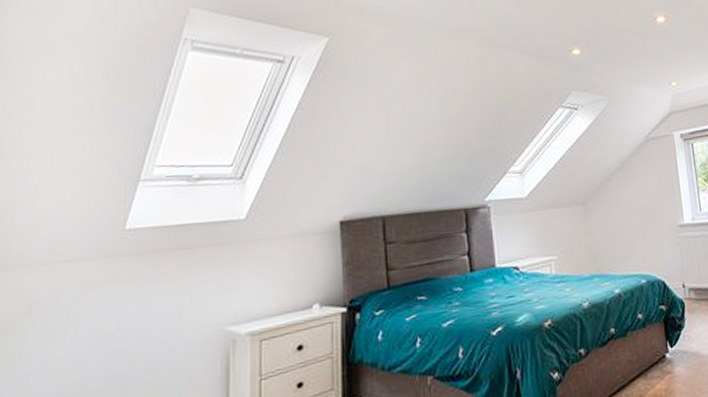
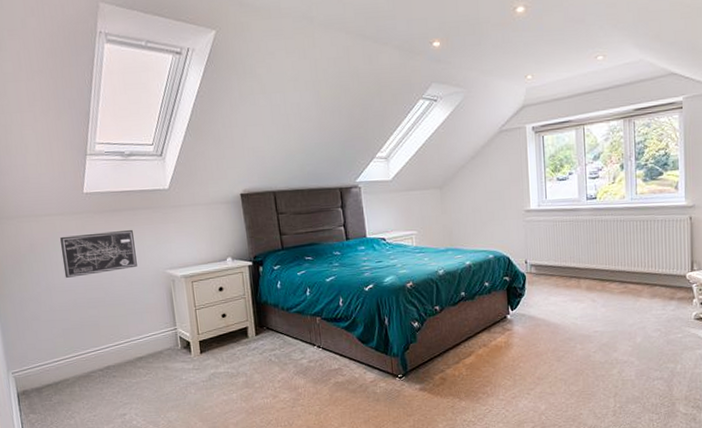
wall art: none [73,274,186,348] -> present [60,229,137,278]

